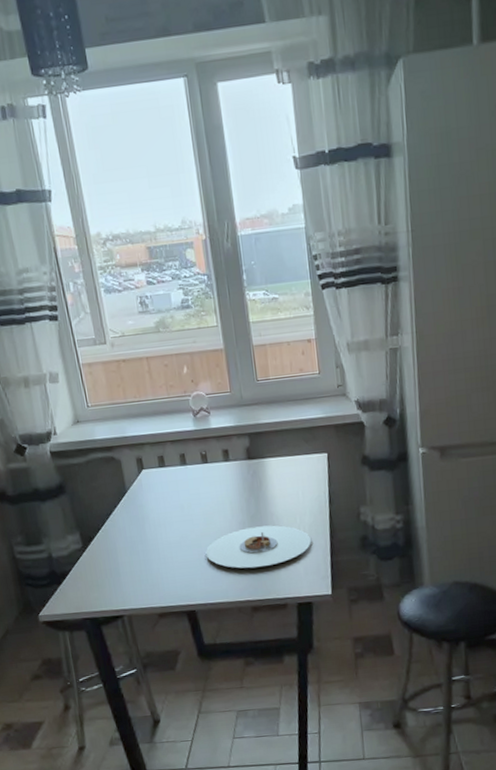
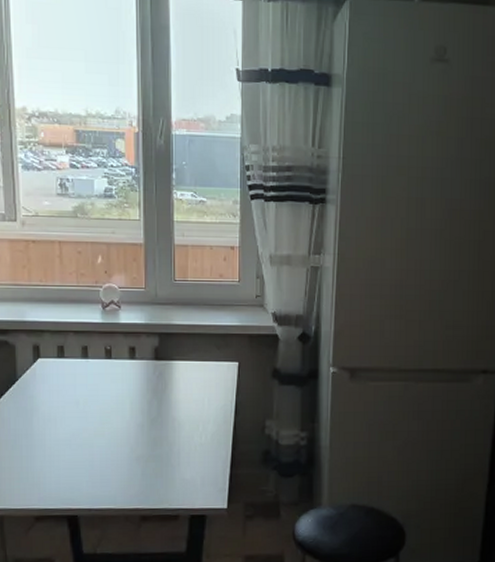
plate: present [205,525,312,569] -> none [97,430,213,475]

